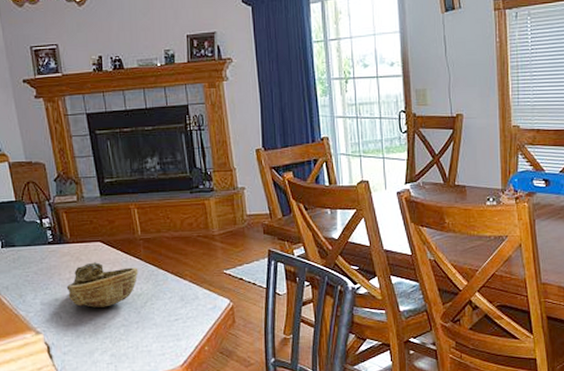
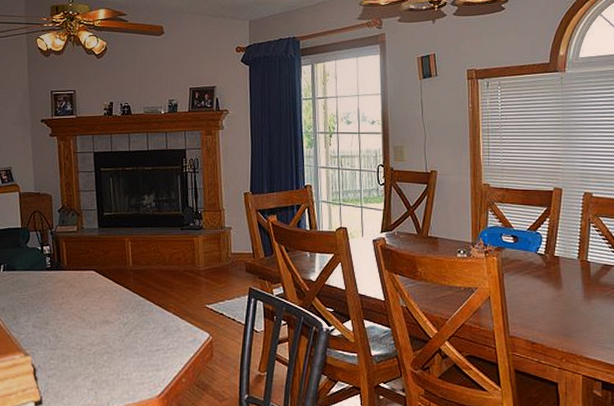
decorative bowl: present [66,262,139,308] -> none [58,290,126,334]

